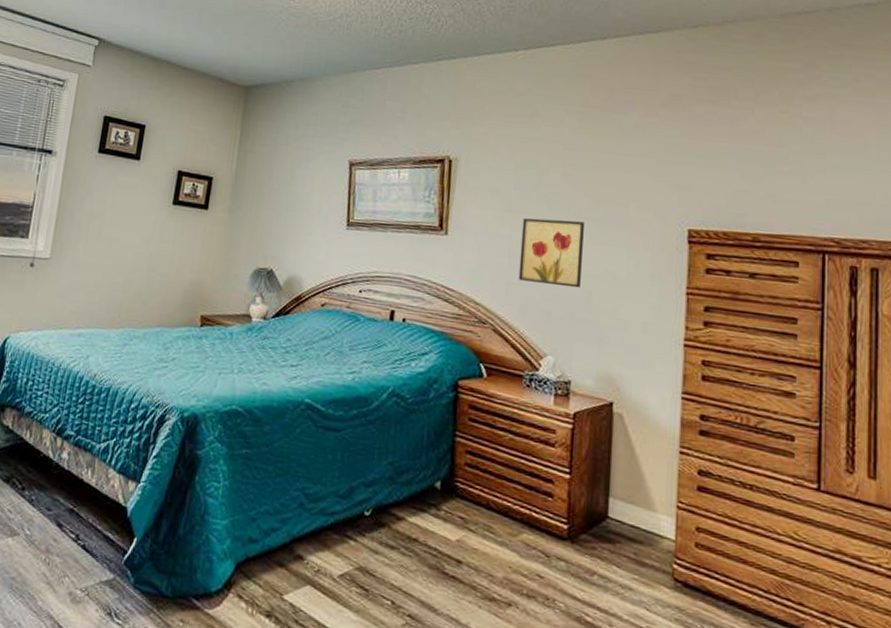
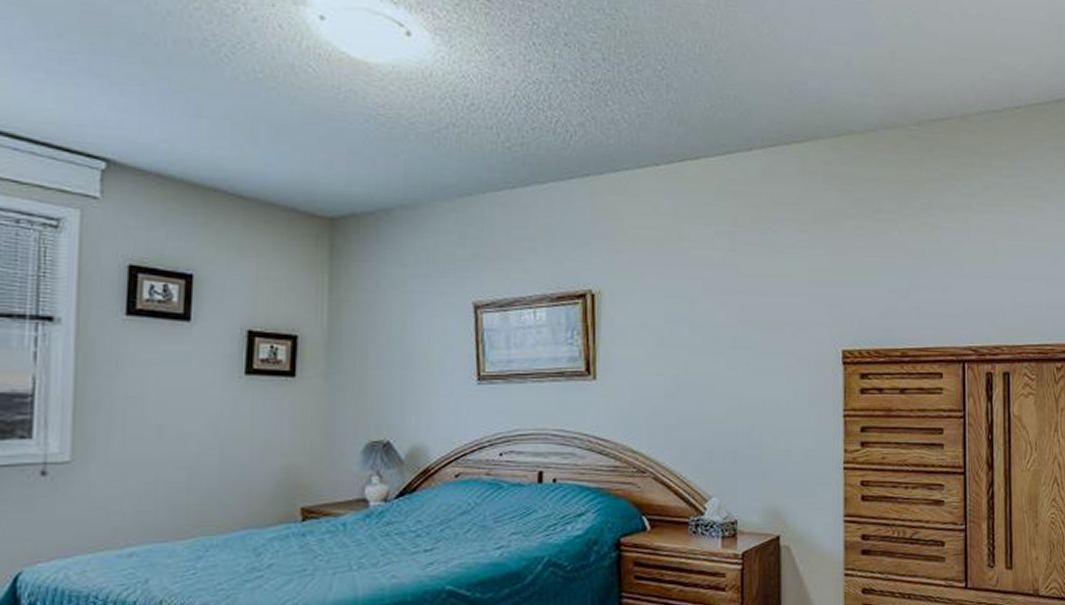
wall art: present [518,218,584,288] -> none [676,351,741,423]

